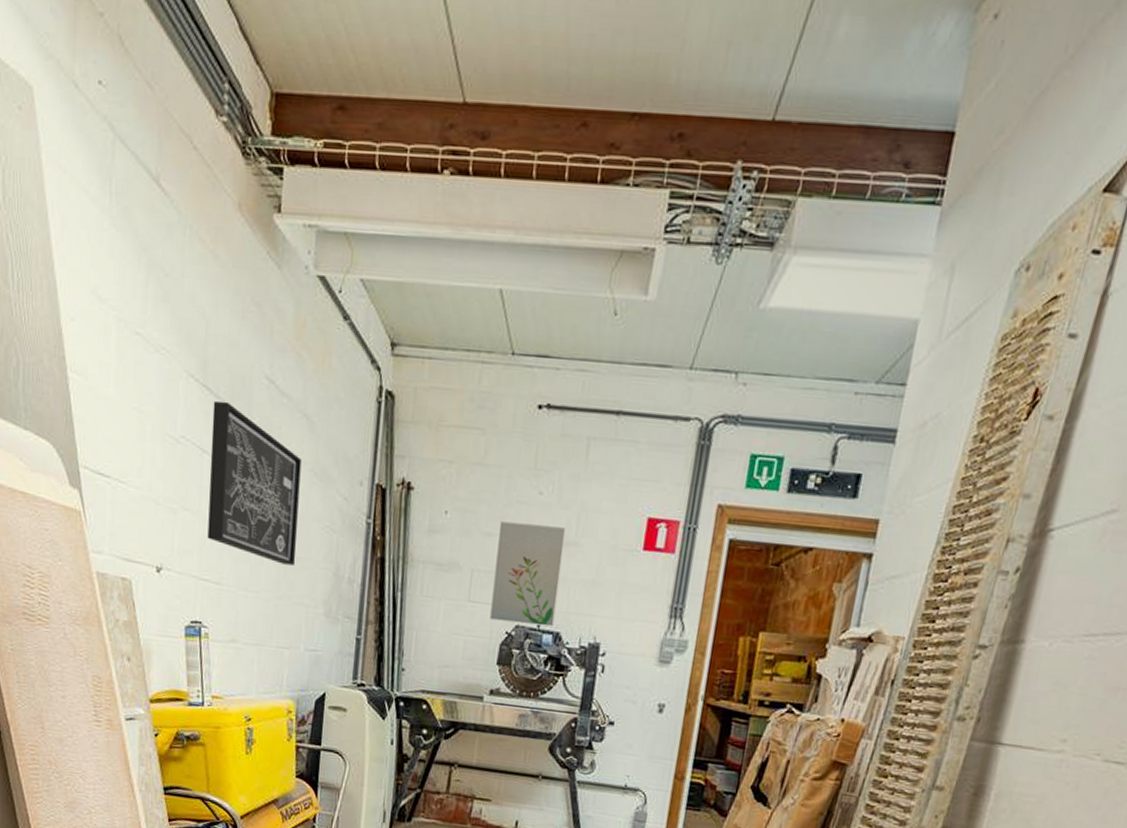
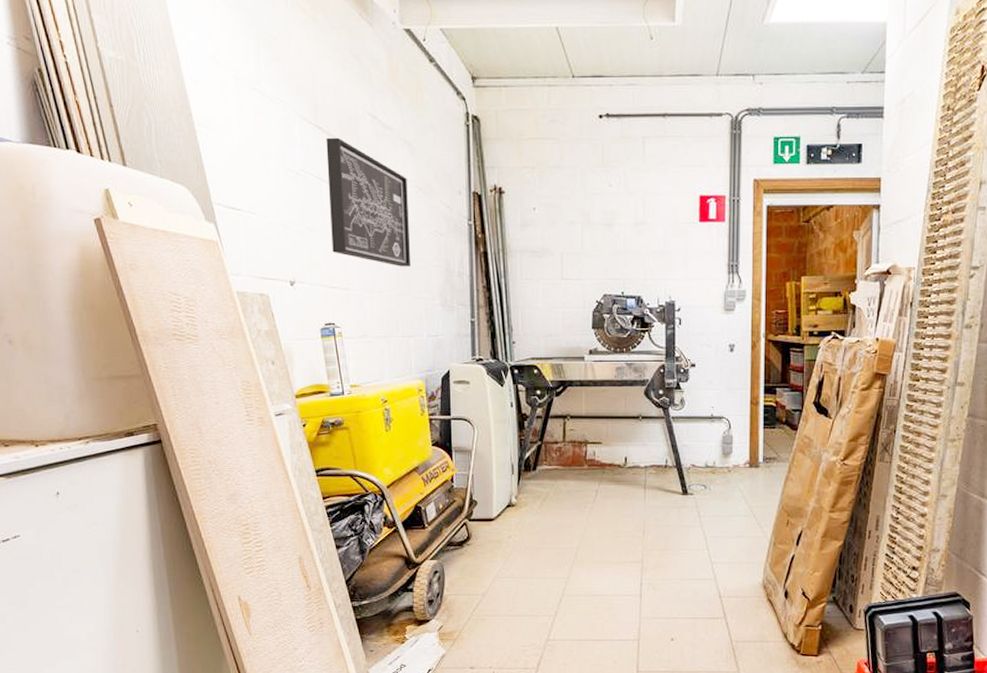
wall art: present [490,521,566,627] -> none [581,211,635,292]

